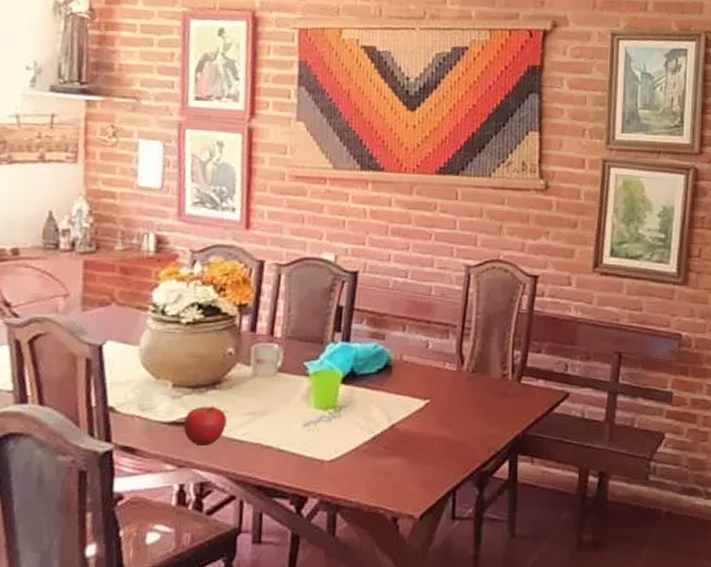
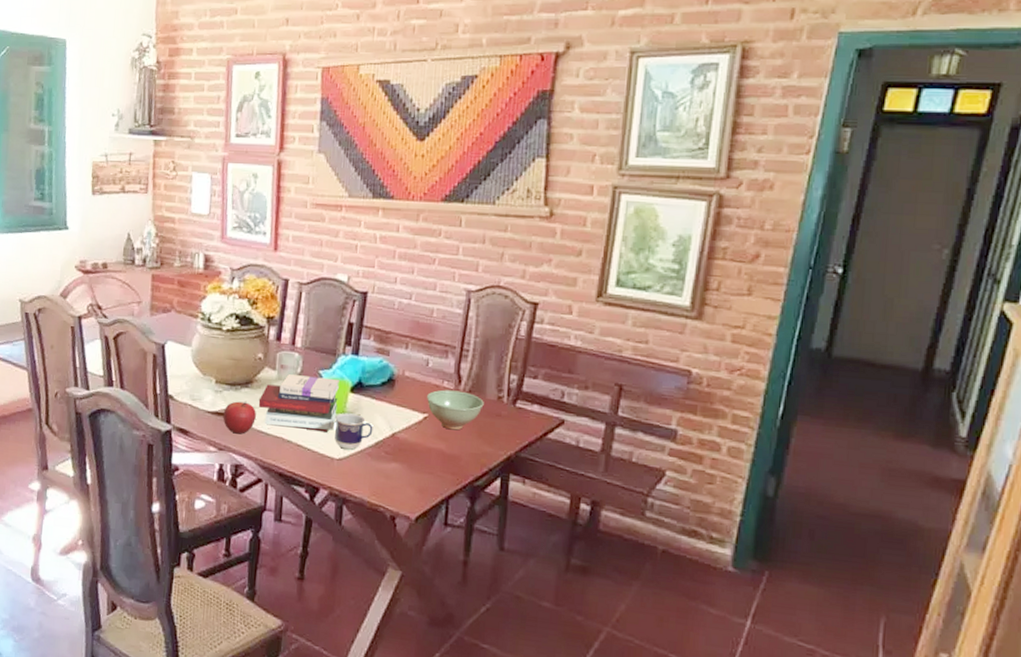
books: none [230,369,328,432] -> present [259,374,339,433]
cup: none [324,407,369,450] -> present [335,413,373,451]
bowl: none [427,372,488,415] -> present [426,389,484,431]

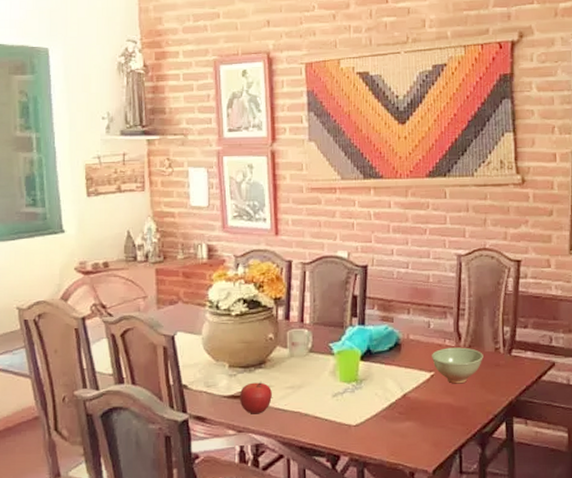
books: present [259,374,339,433] -> none [274,349,350,402]
cup: present [335,413,373,451] -> none [349,380,385,416]

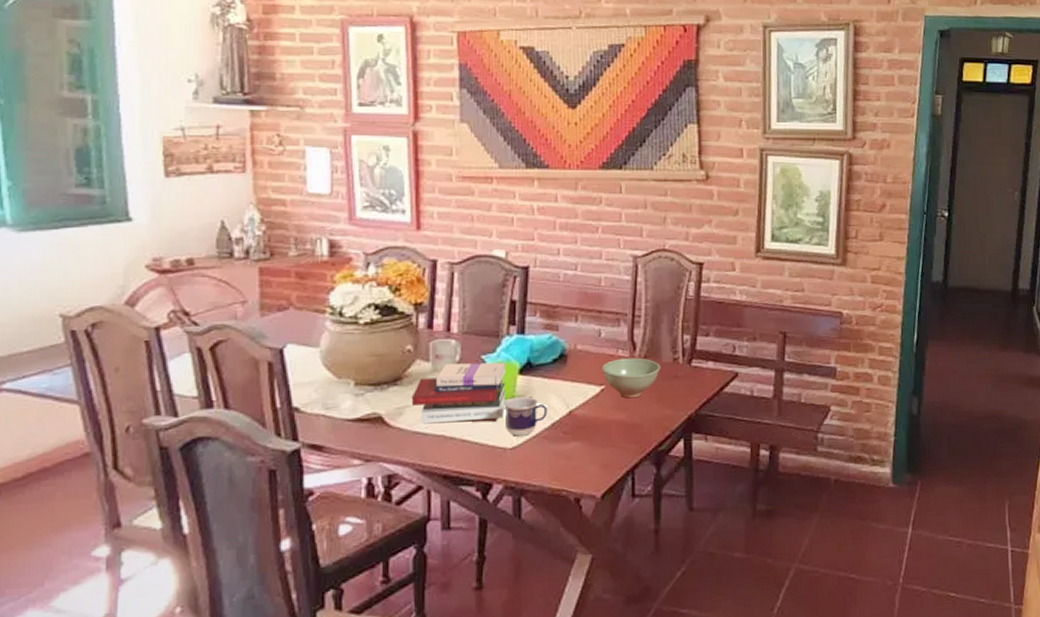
fruit: present [239,382,272,414] -> none [367,402,409,440]
books: none [274,349,350,402] -> present [412,362,506,424]
cup: none [349,380,385,416] -> present [504,396,548,438]

